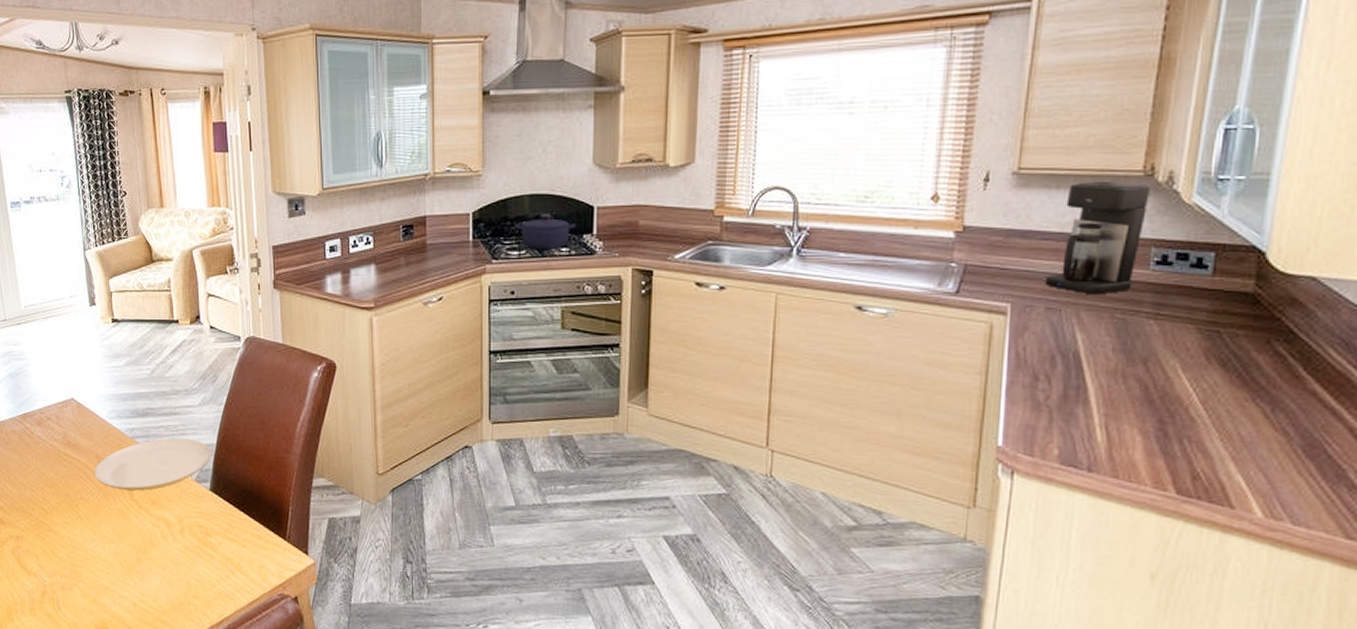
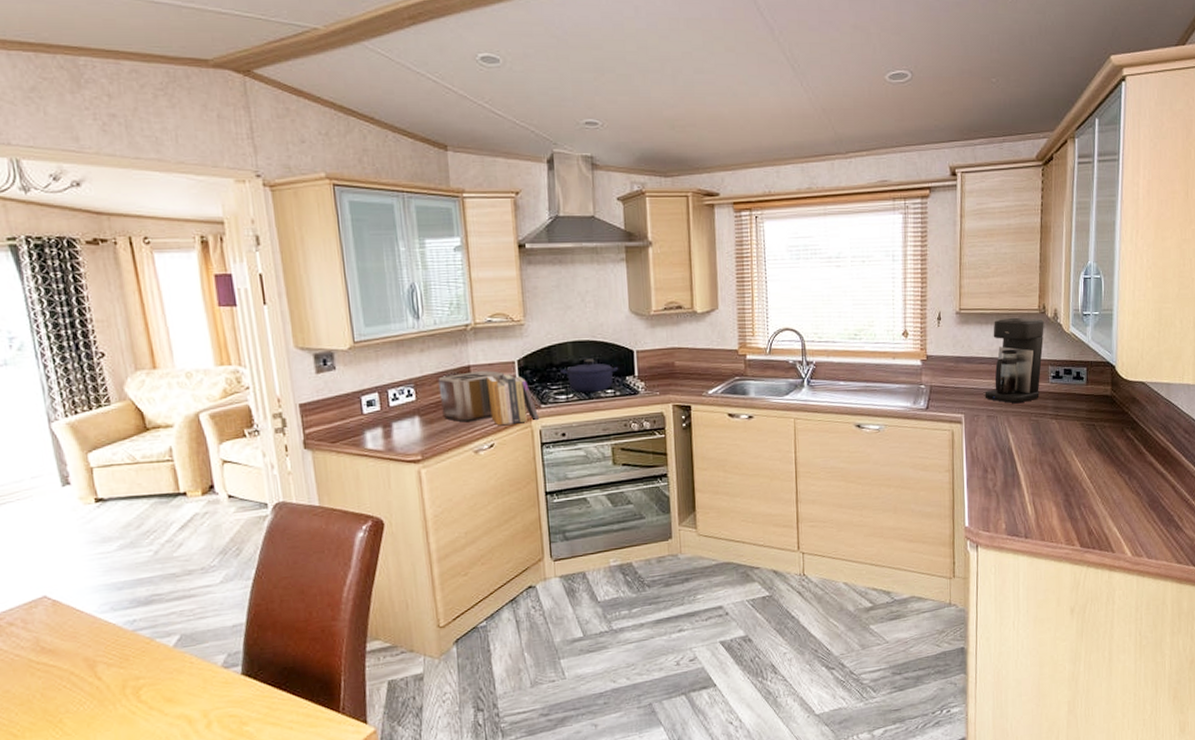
plate: present [94,438,212,491] -> none [83,621,241,693]
toaster: none [395,222,459,273] -> present [438,370,505,422]
books: none [441,226,490,279] -> present [486,374,540,426]

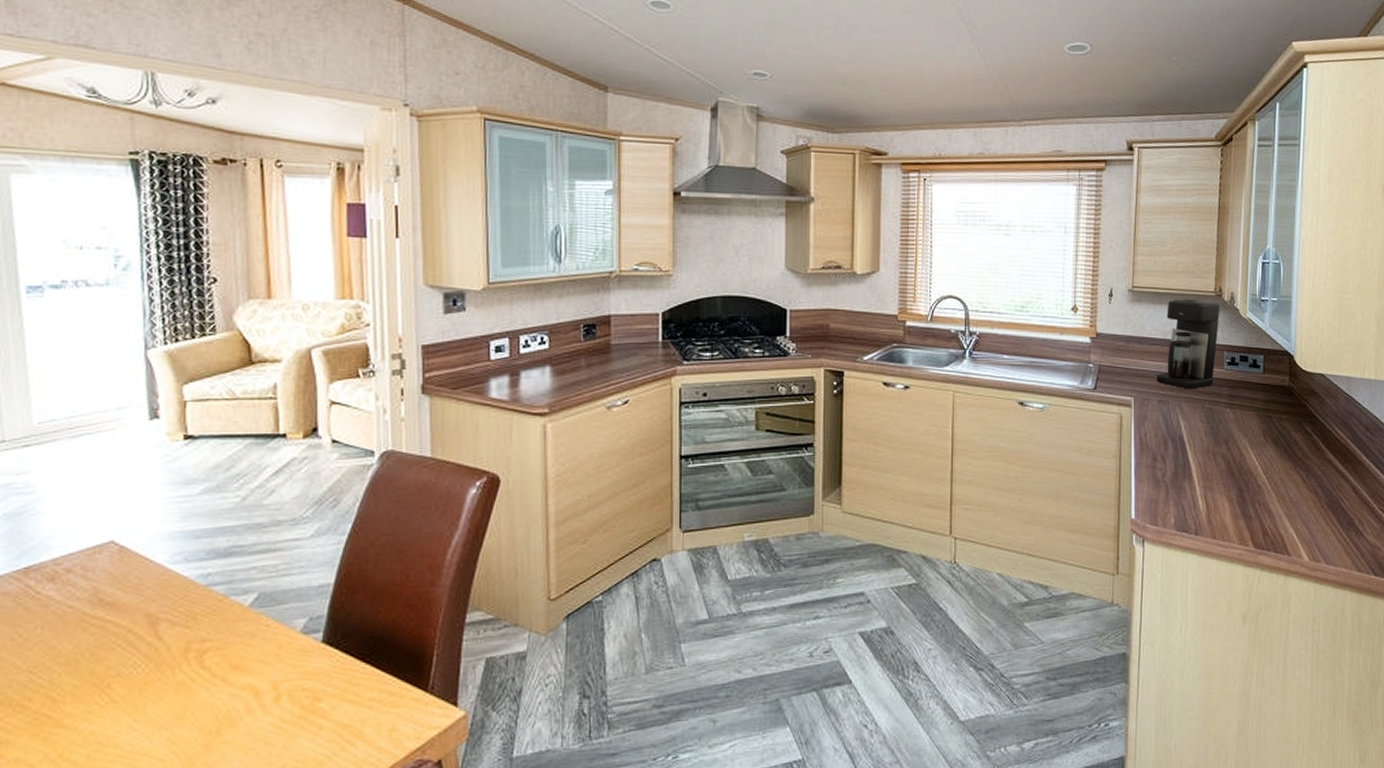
toaster: present [438,370,505,422] -> none [575,321,647,375]
books: present [486,374,540,426] -> none [627,326,681,381]
cooking pot: present [560,359,618,394] -> none [707,315,768,352]

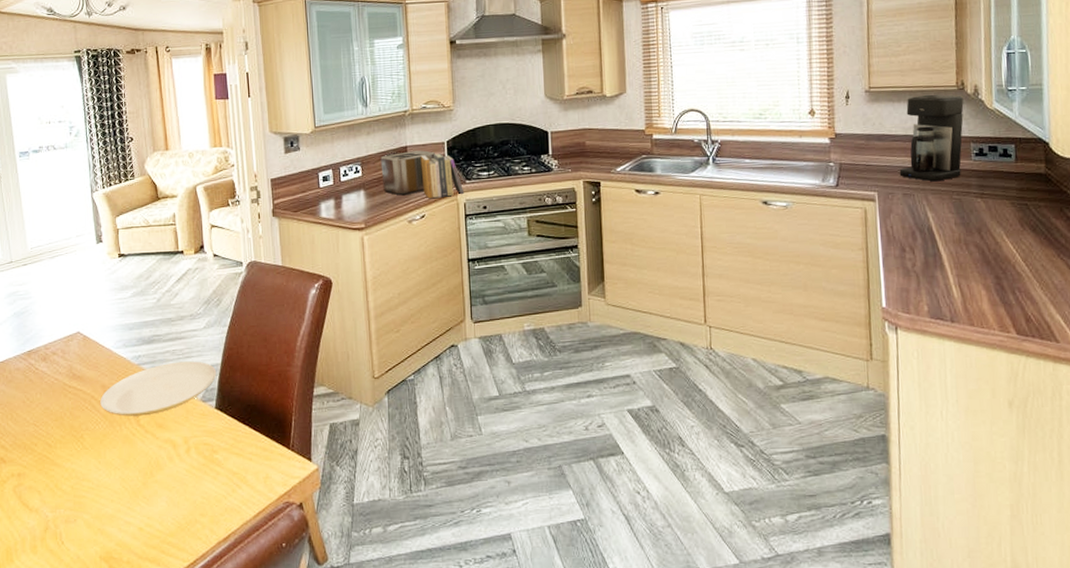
plate: none [142,580,327,656] -> present [100,361,217,416]
toaster: none [575,321,647,375] -> present [380,150,436,196]
books: none [627,326,681,381] -> present [420,153,465,199]

